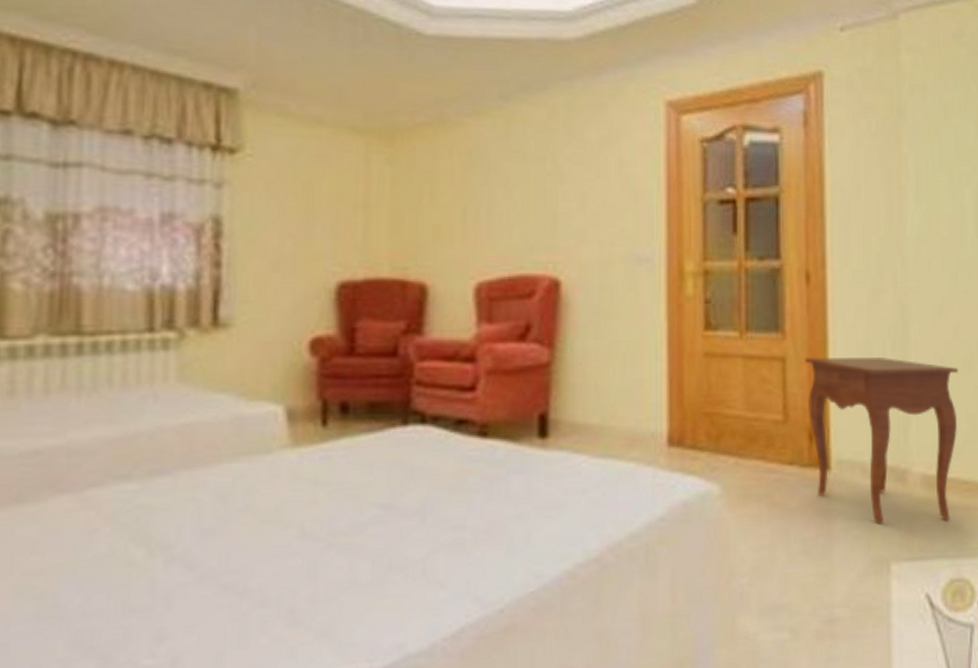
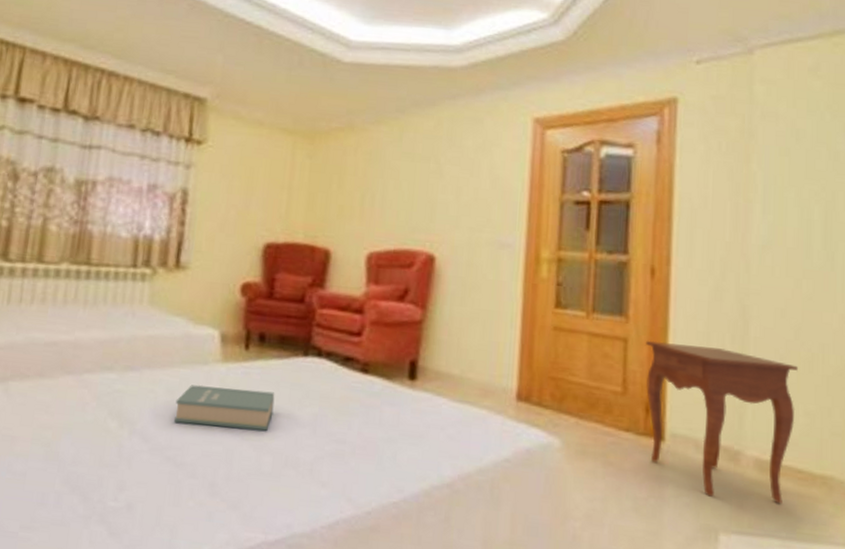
book: none [228,477,368,537] -> present [173,385,275,431]

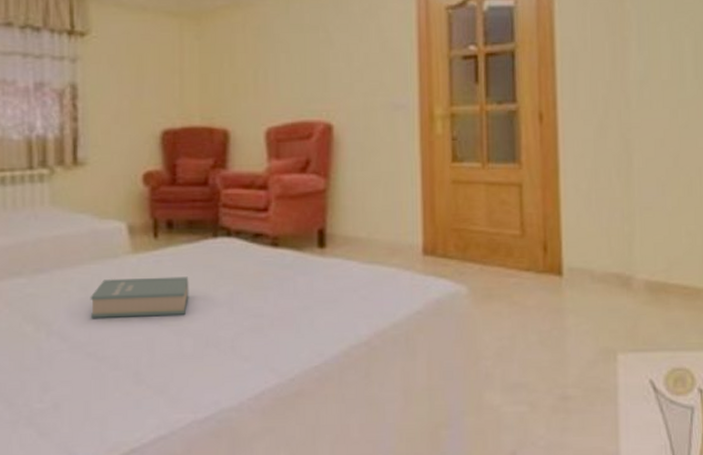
side table: present [646,340,798,504] -> none [539,182,679,321]

